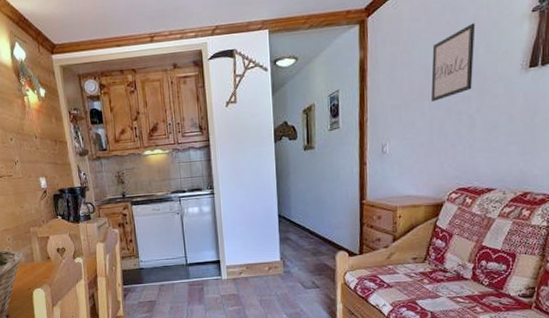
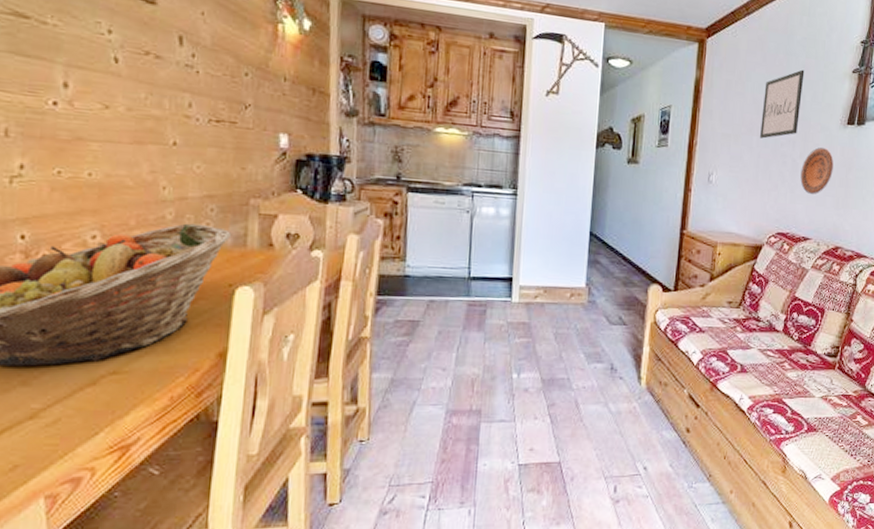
decorative plate: none [479,97,516,146] -> present [800,147,834,194]

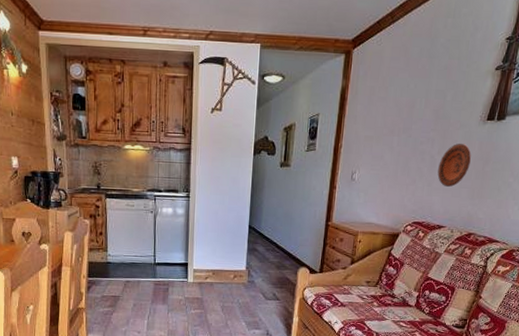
wall art: present [760,69,805,139] -> none [401,71,447,138]

